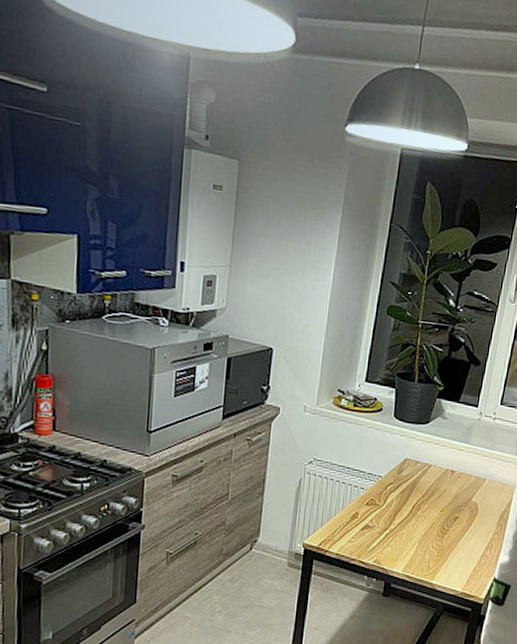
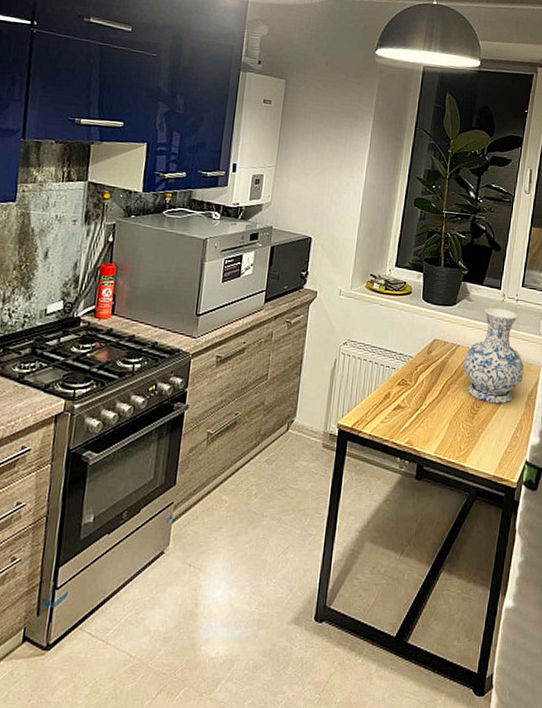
vase: none [434,426,498,523] -> present [462,307,524,403]

